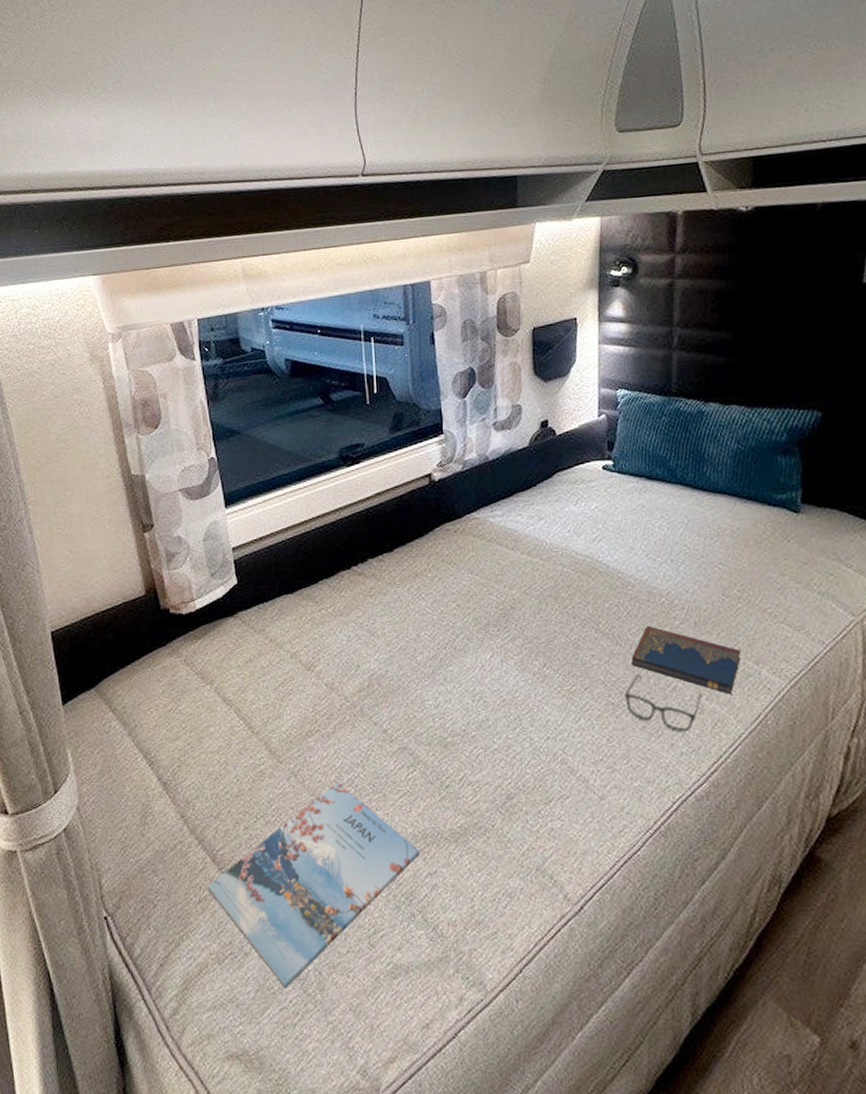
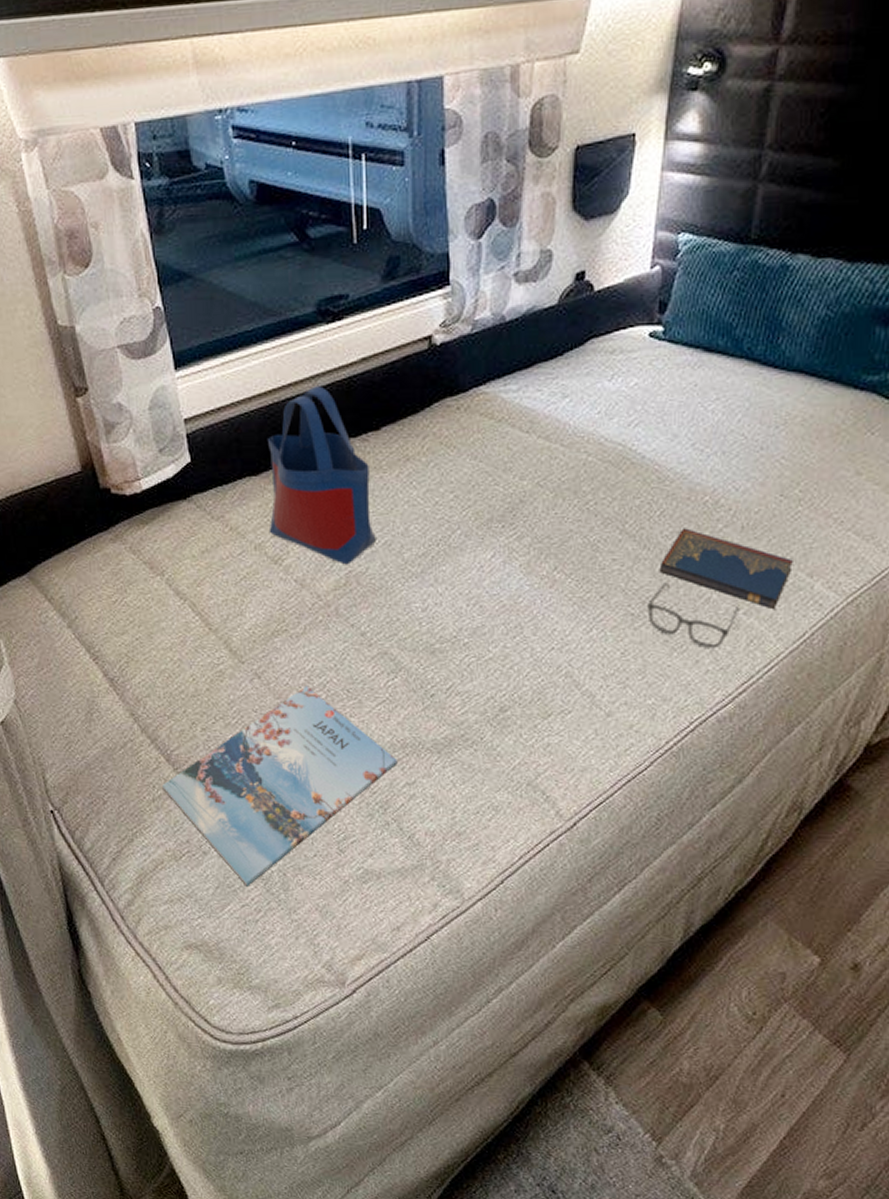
tote bag: none [301,517,393,669] -> present [268,386,376,565]

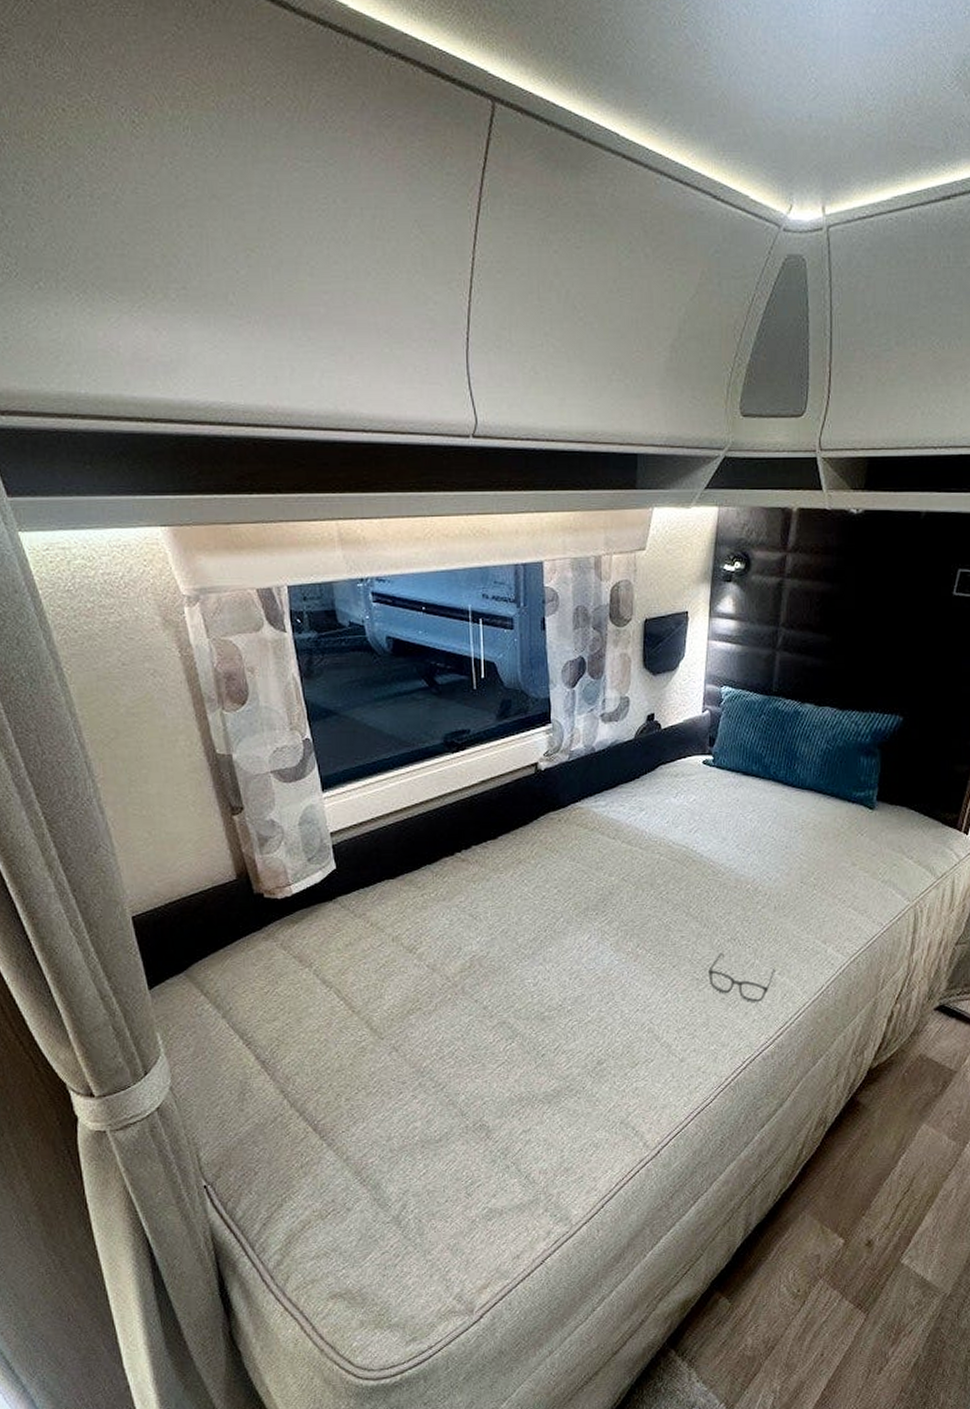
magazine: present [162,685,398,886] -> none [310,1054,515,1235]
tote bag: present [268,386,376,565] -> none [403,804,495,951]
hardcover book: present [659,528,793,609] -> none [716,910,812,969]

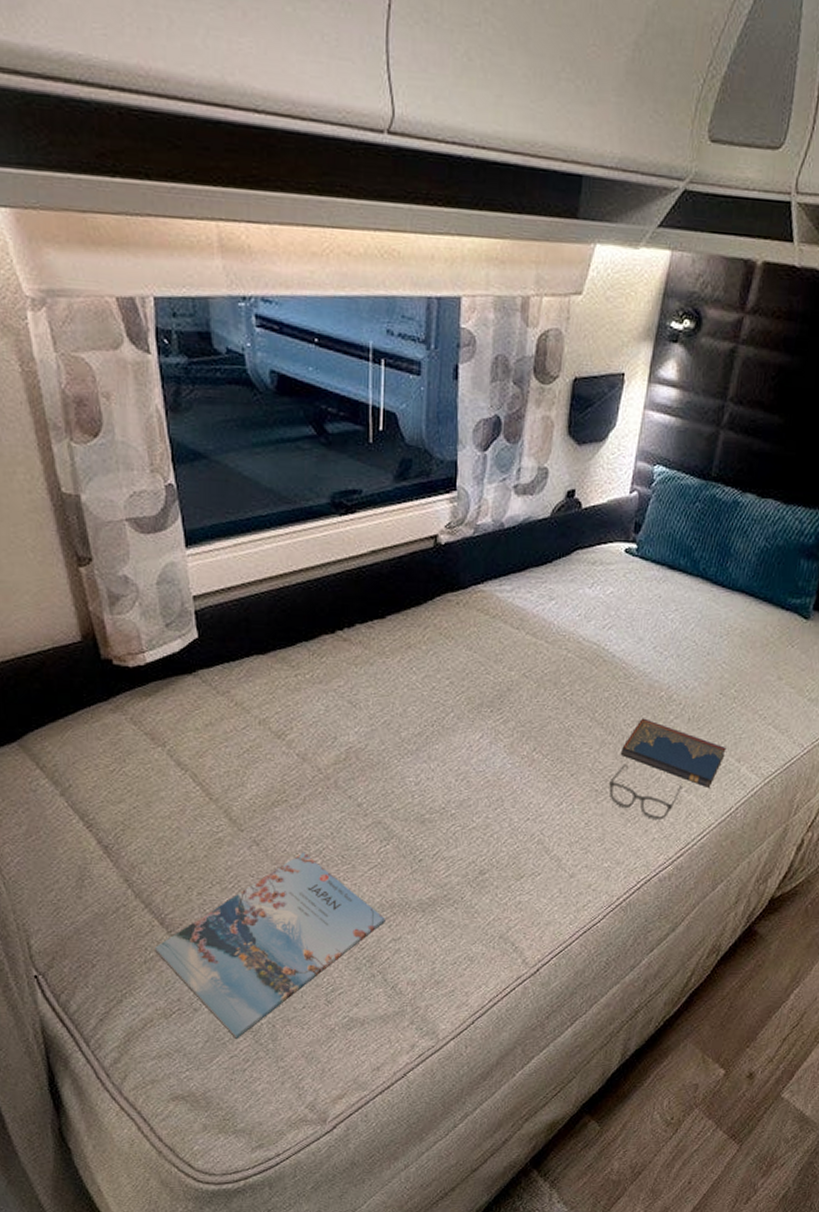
magazine: none [310,1054,515,1235] -> present [155,852,386,1039]
hardcover book: none [716,910,812,969] -> present [620,718,726,787]

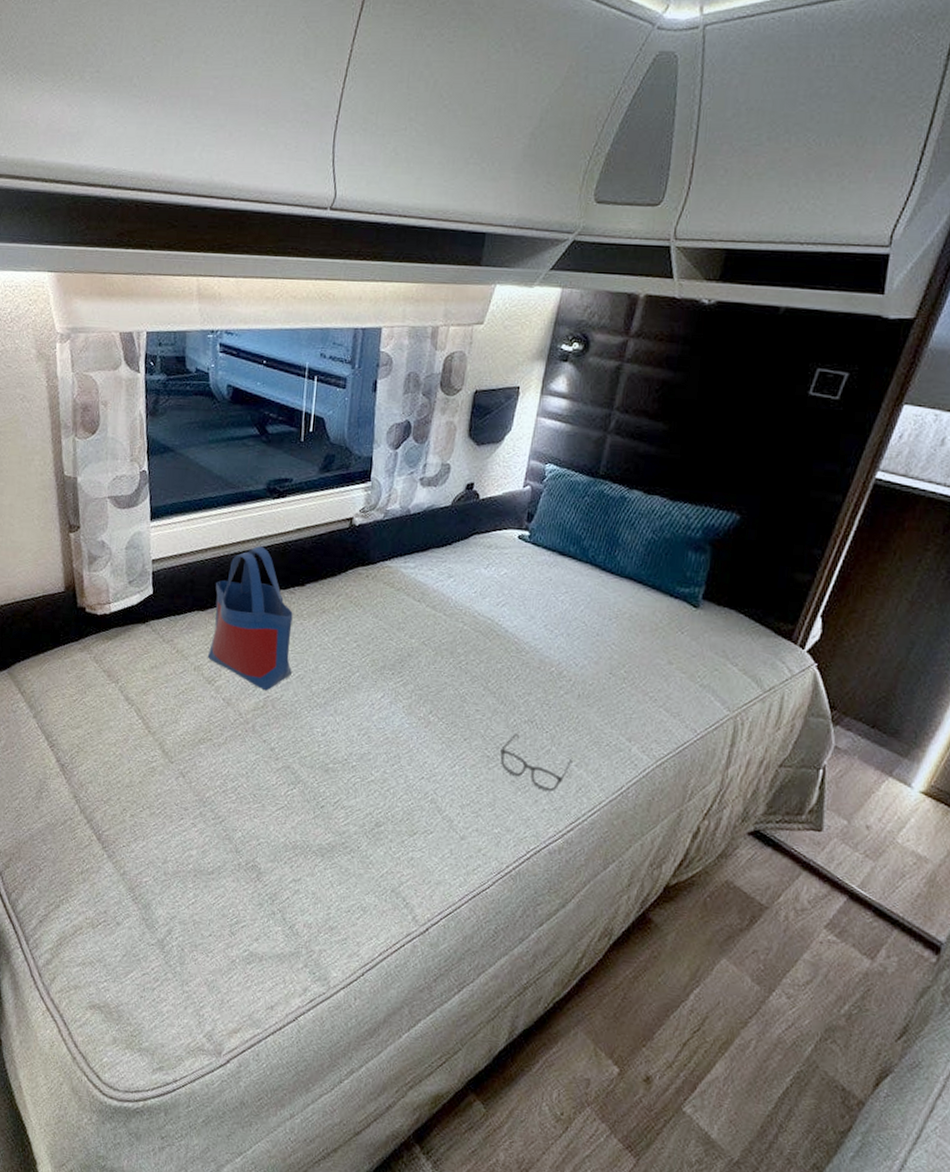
magazine: present [155,852,386,1039] -> none [91,787,288,957]
tote bag: none [273,573,376,741] -> present [207,546,293,691]
hardcover book: present [620,718,726,787] -> none [511,691,616,764]

